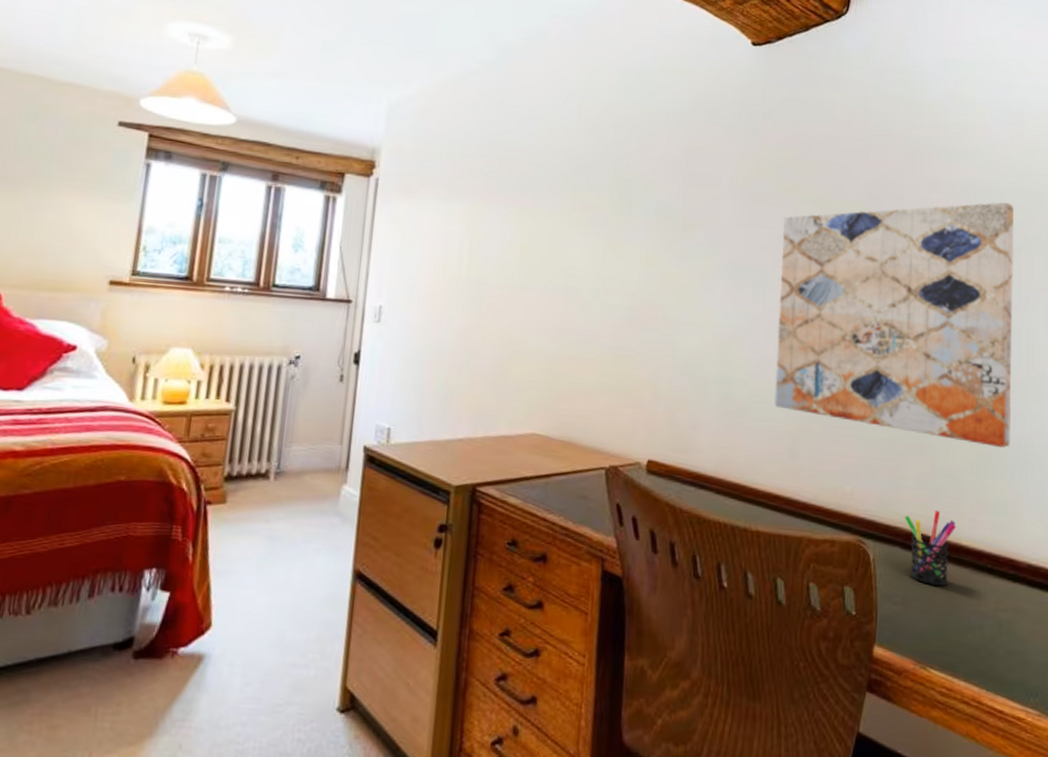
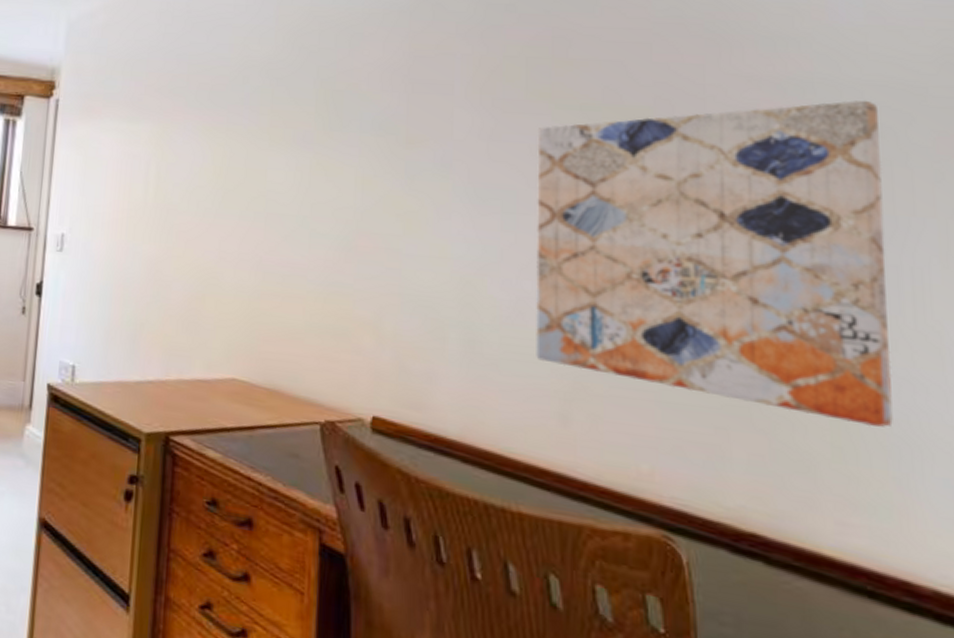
pen holder: present [904,510,957,586] -> none [730,504,814,609]

